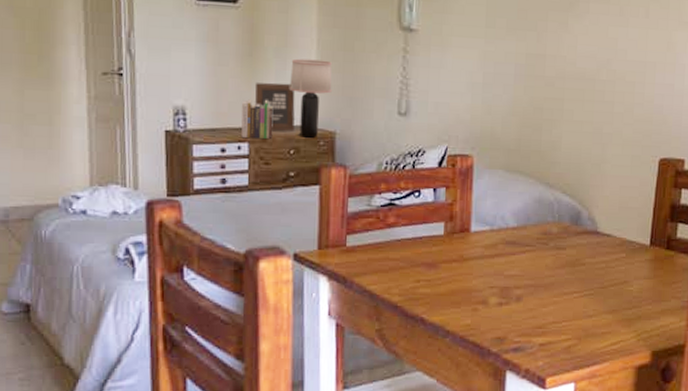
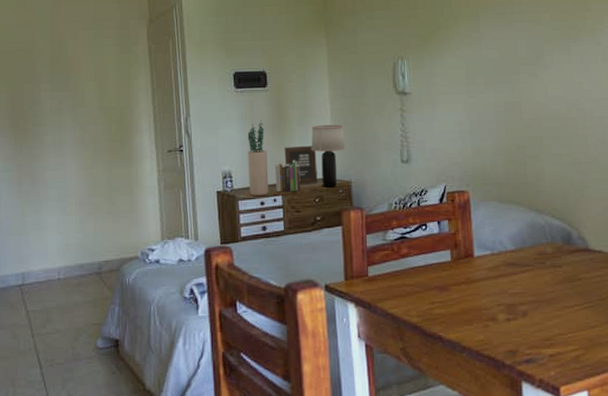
vase: none [206,44,233,142] -> present [247,119,269,197]

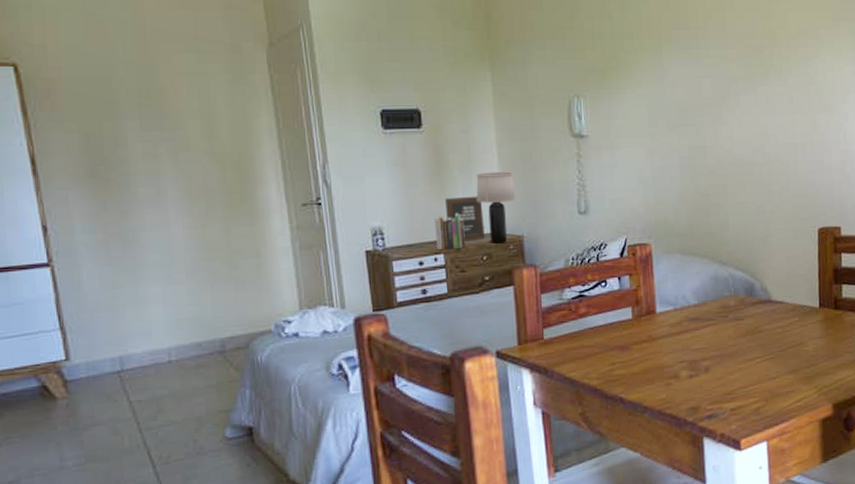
vase: present [247,119,269,197] -> none [400,166,429,256]

